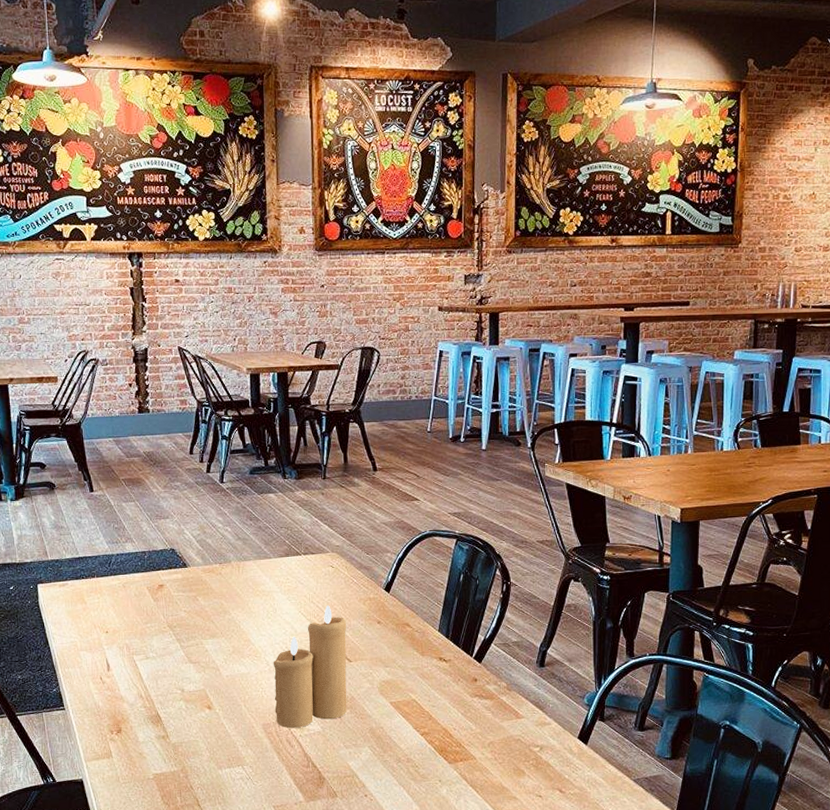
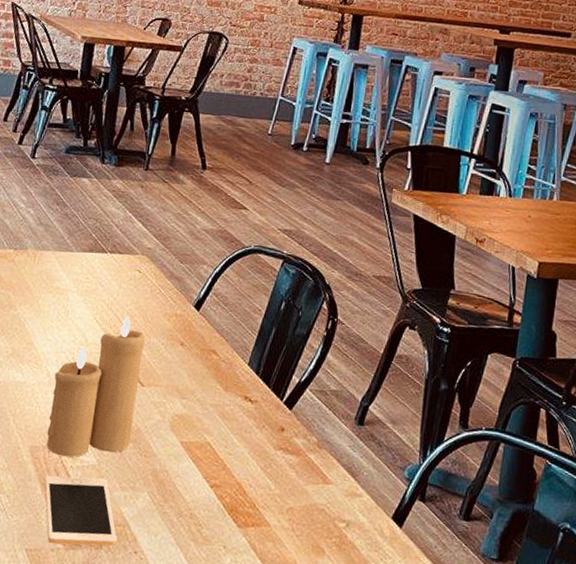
cell phone: none [279,741,348,799] -> present [44,475,117,546]

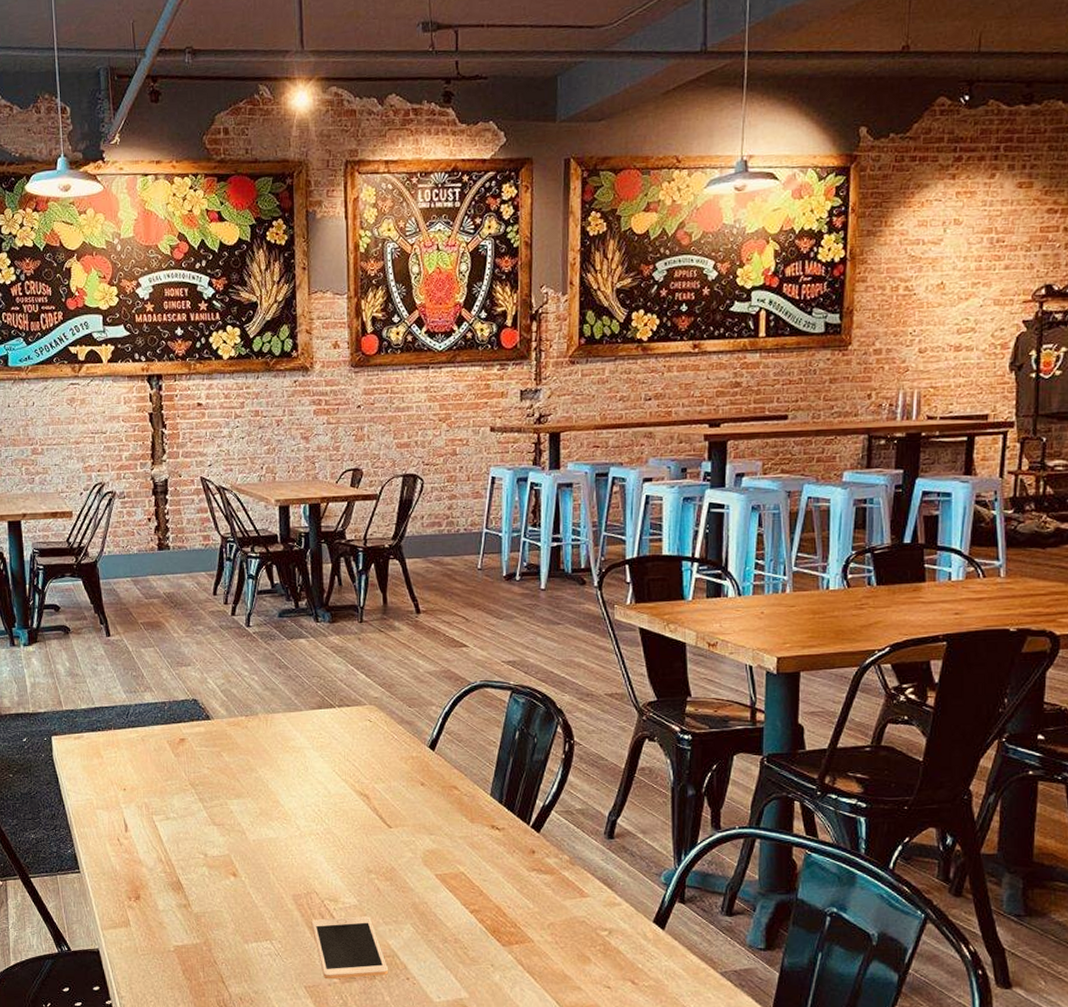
candle: present [46,316,146,457] -> none [304,764,387,901]

